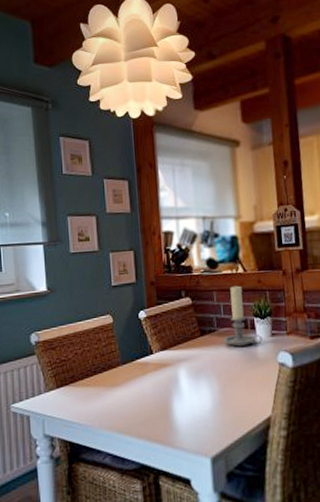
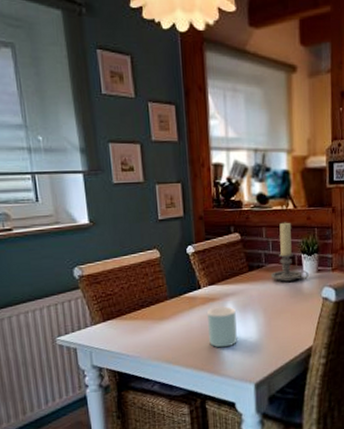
mug: none [160,372,192,417] -> present [207,306,238,348]

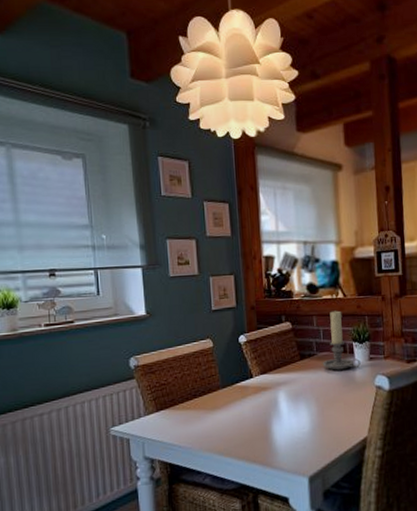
mug: present [207,306,238,348] -> none [259,395,291,439]

